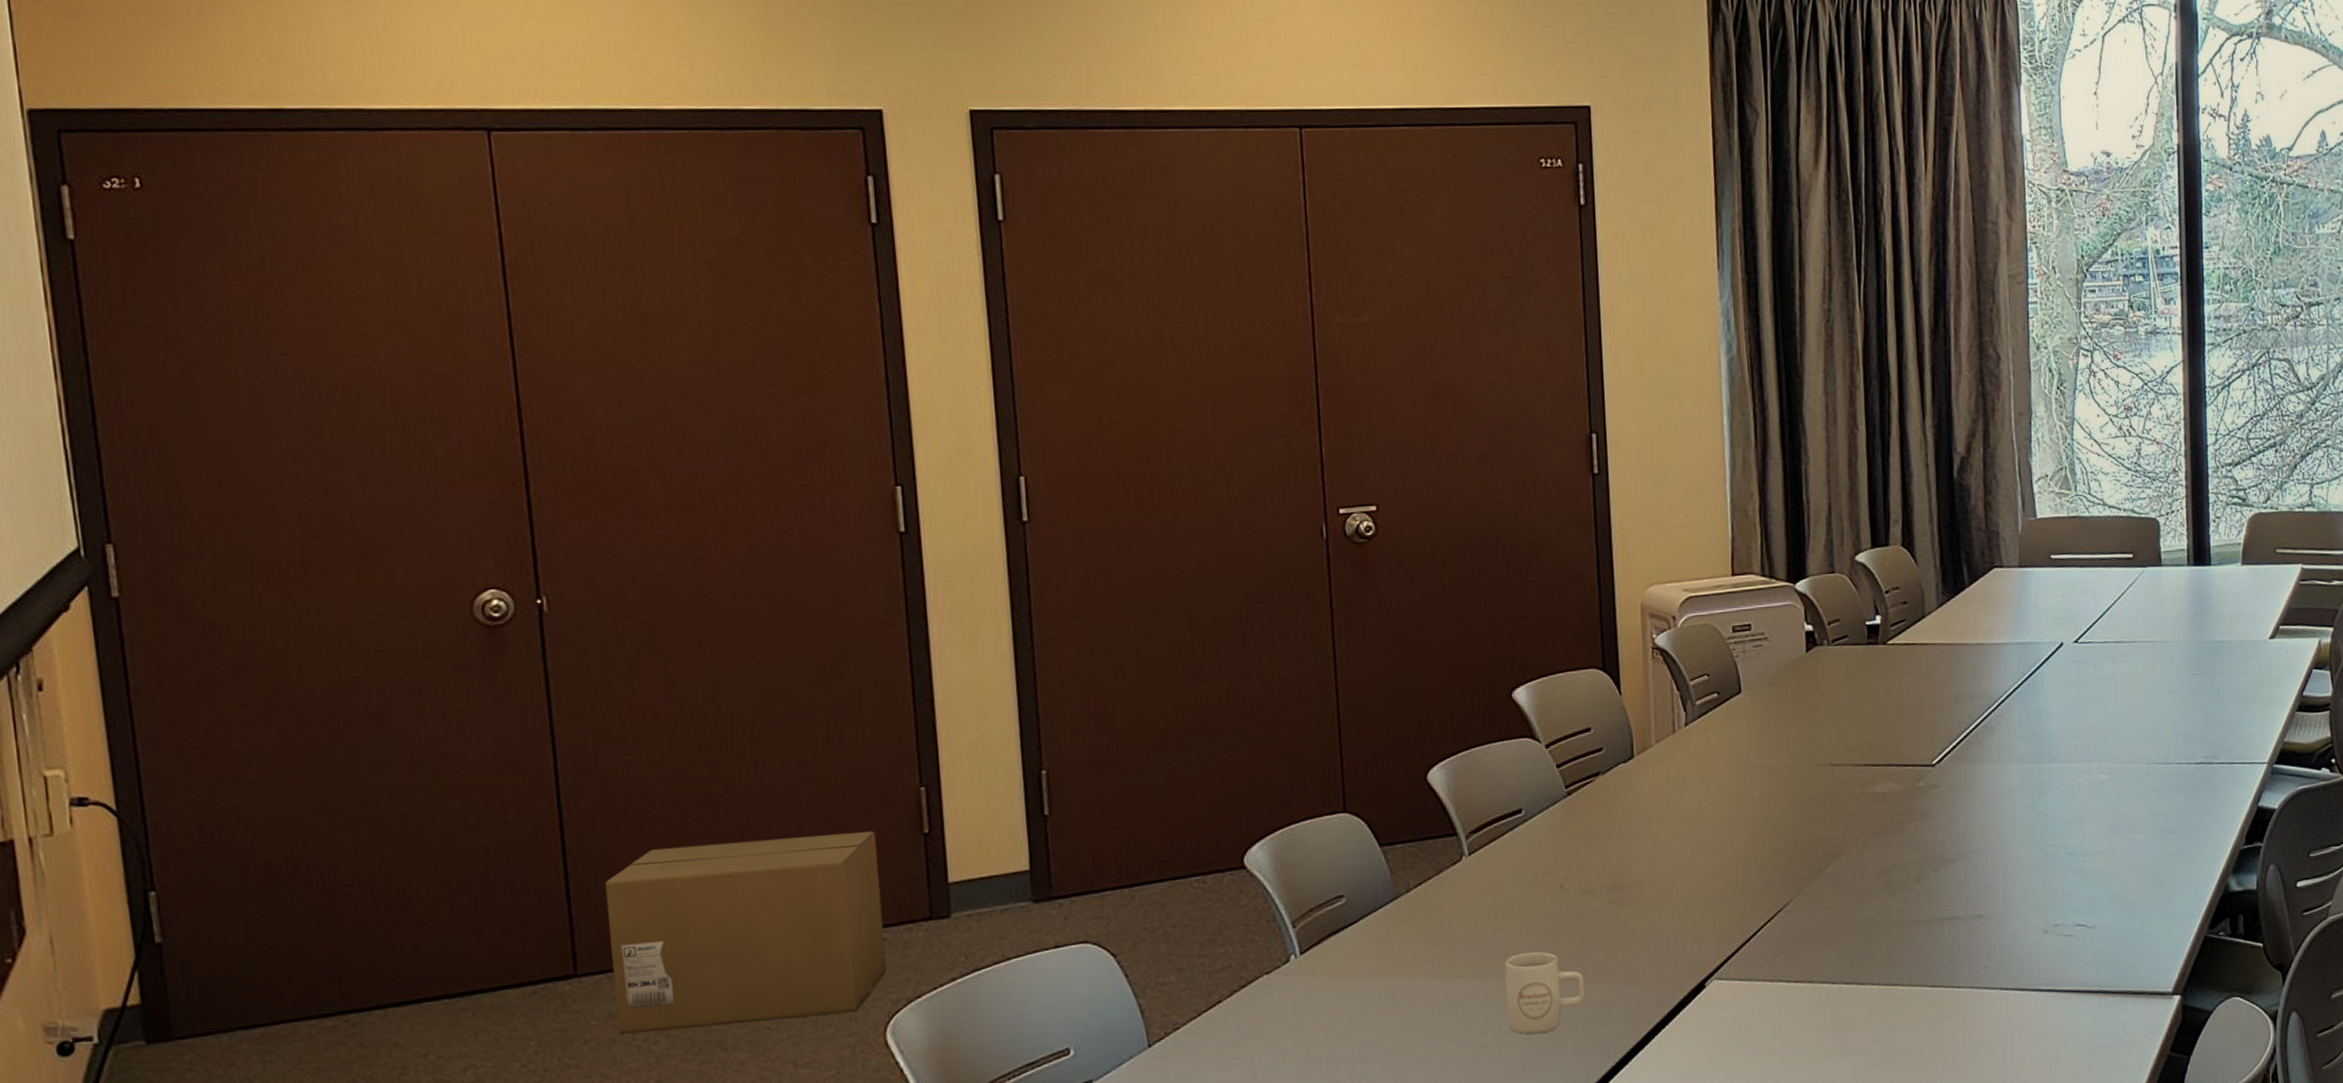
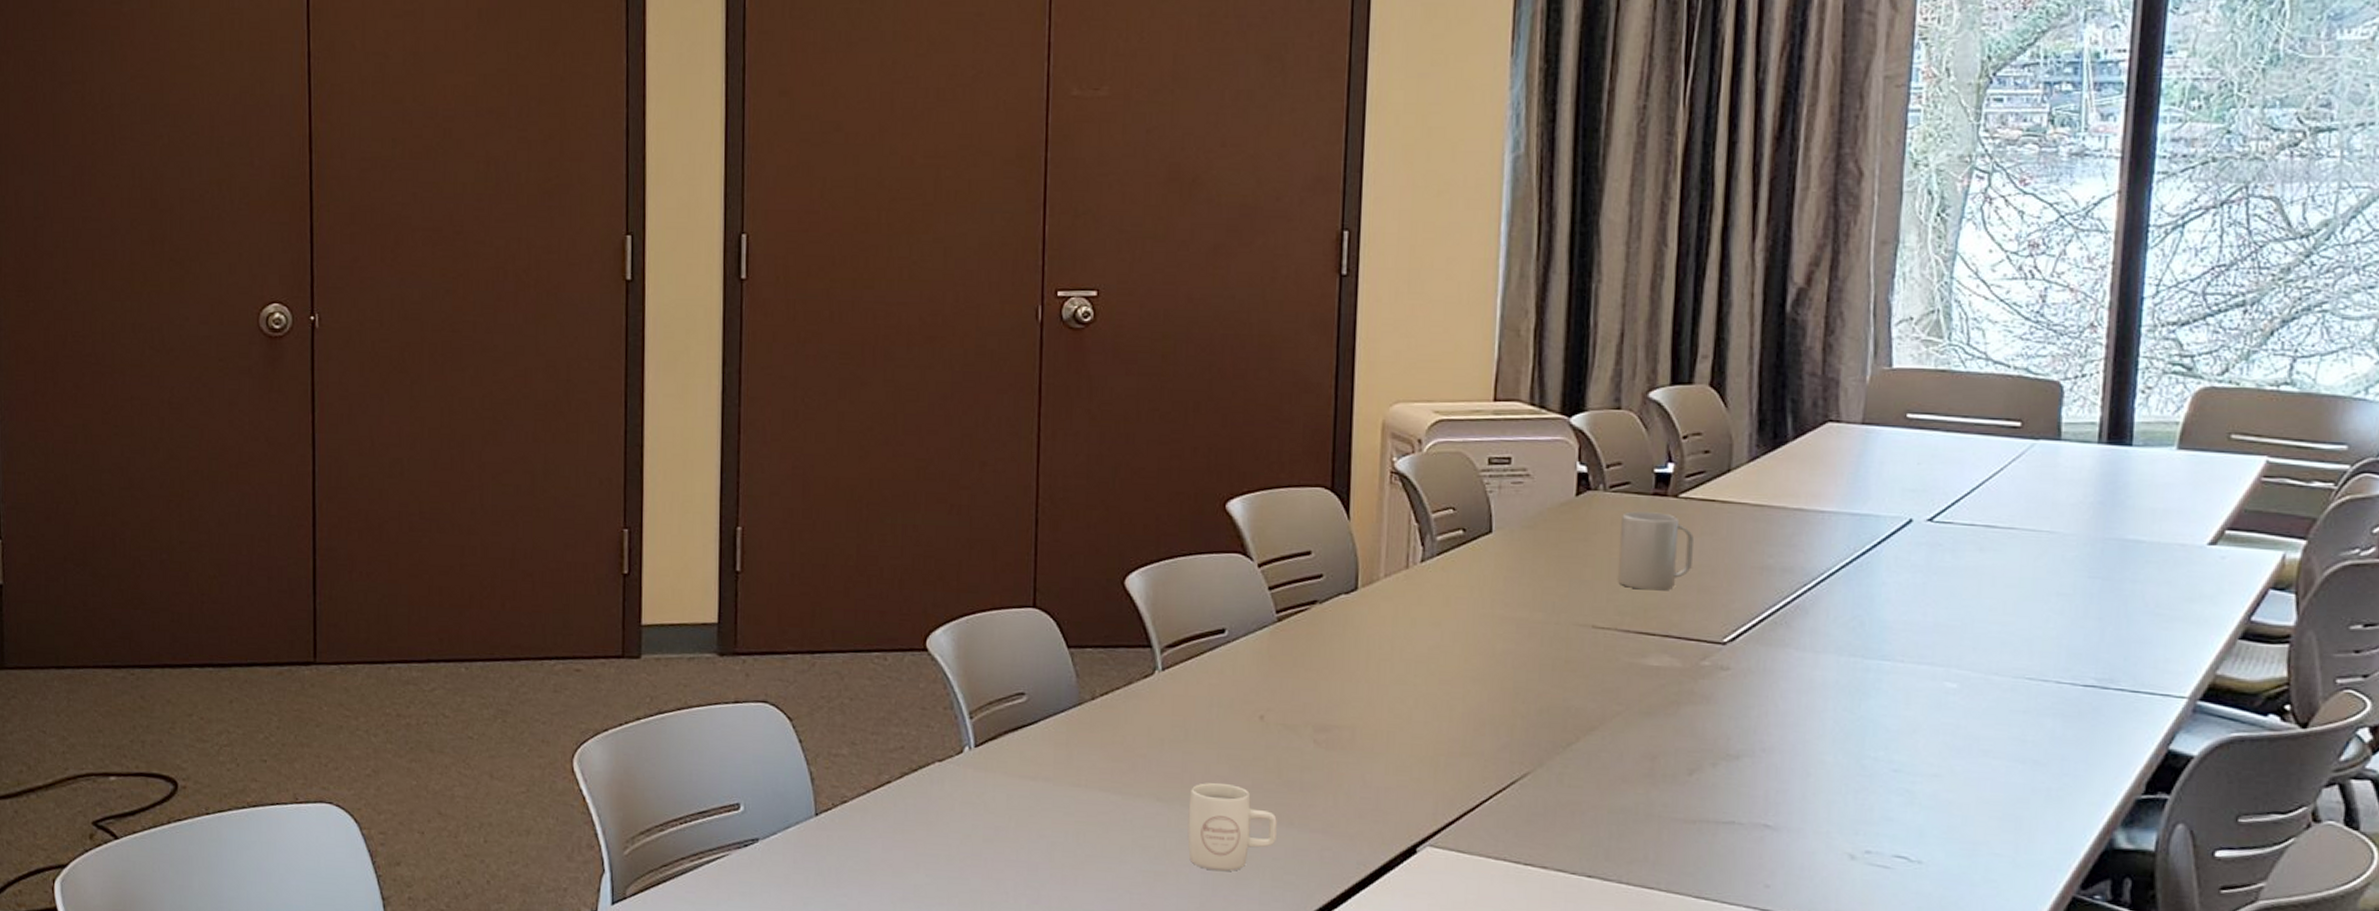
box: present [605,831,887,1035] -> none [345,557,580,736]
mug: none [1844,659,1902,728] -> present [1617,511,1694,591]

